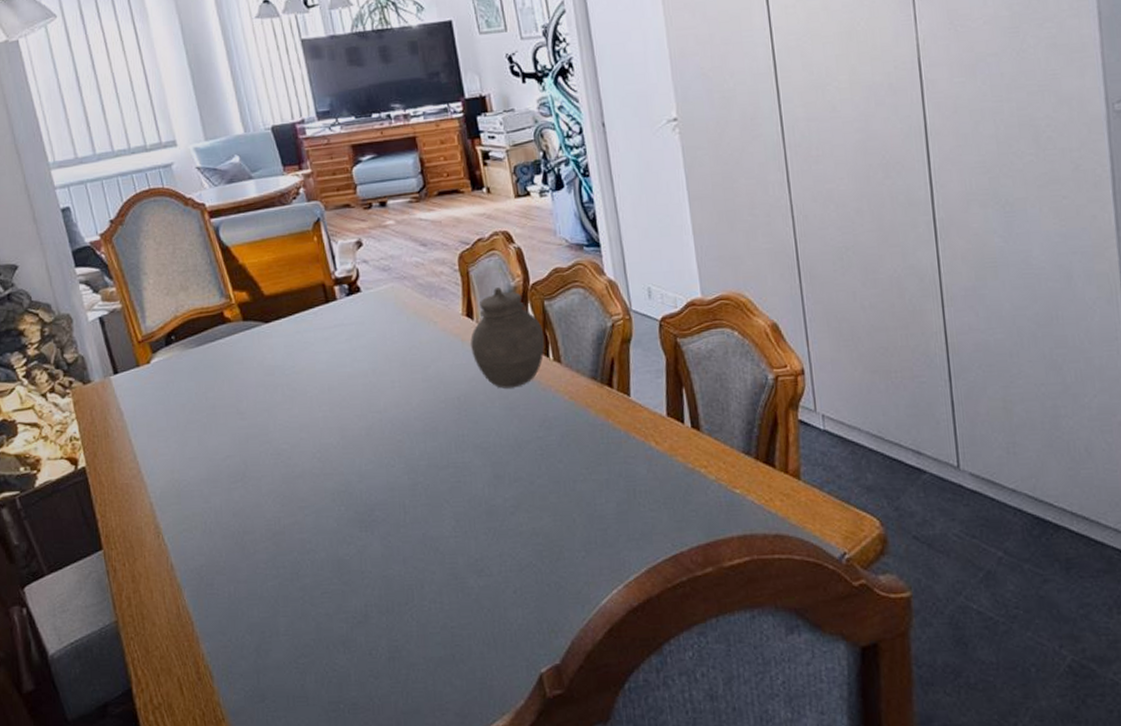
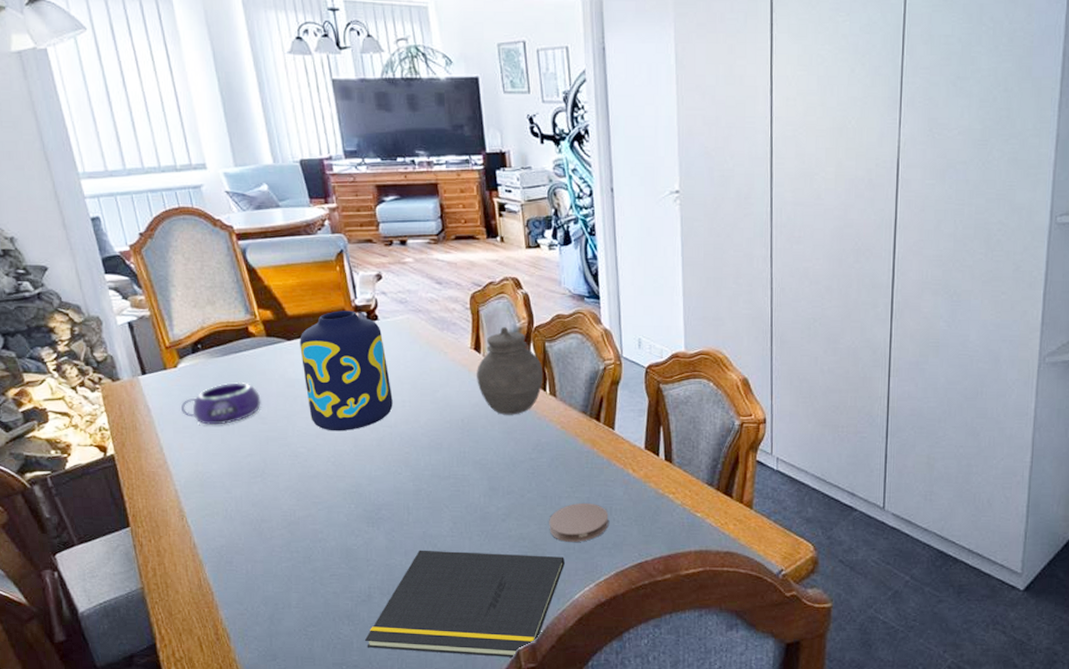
bowl: none [155,373,240,426] -> present [181,381,261,425]
vase: none [278,284,381,422] -> present [300,310,393,432]
notepad: none [363,553,587,684] -> present [364,550,564,657]
coaster: none [564,485,634,535] -> present [549,502,609,542]

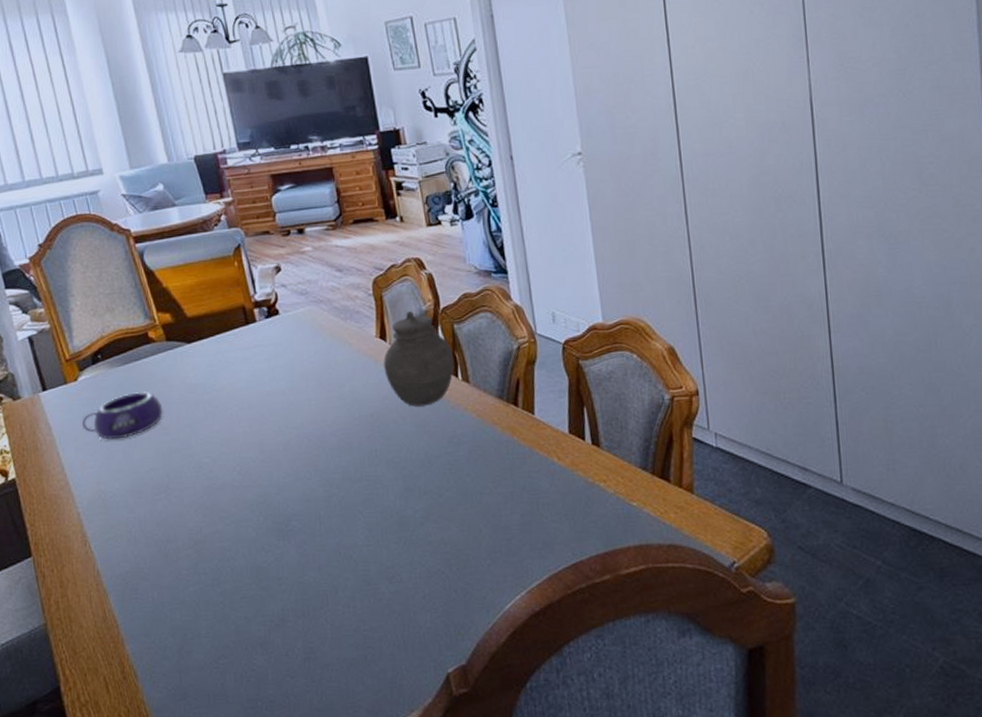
vase: present [300,310,393,432] -> none [200,307,298,438]
notepad: present [364,550,564,657] -> none [280,561,492,683]
coaster: present [549,502,609,542] -> none [471,498,537,544]

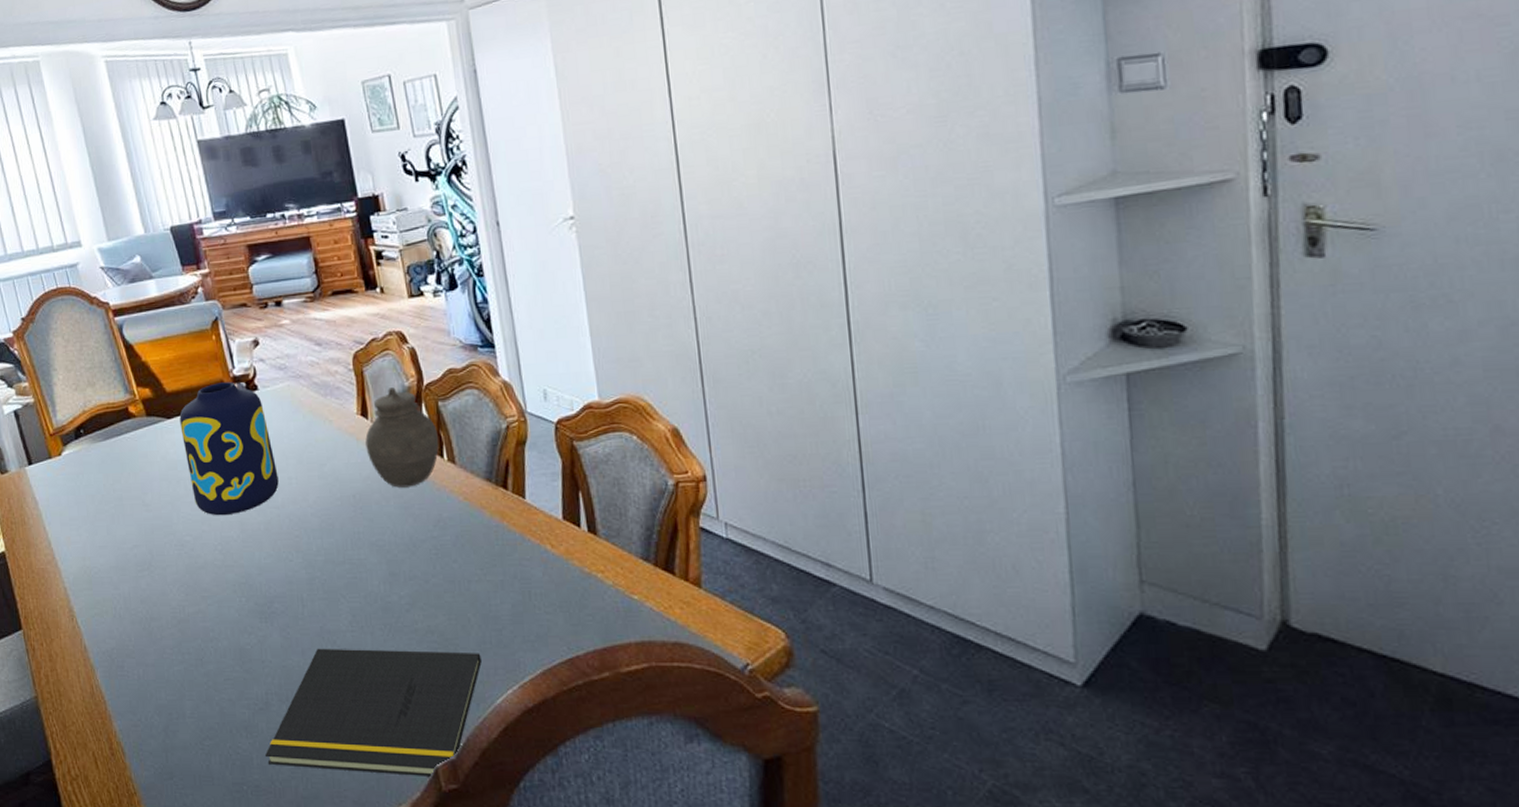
bowl: present [82,391,163,440] -> none [67,466,145,515]
vase: none [200,307,298,438] -> present [179,382,279,516]
notepad: none [280,561,492,683] -> present [264,648,482,777]

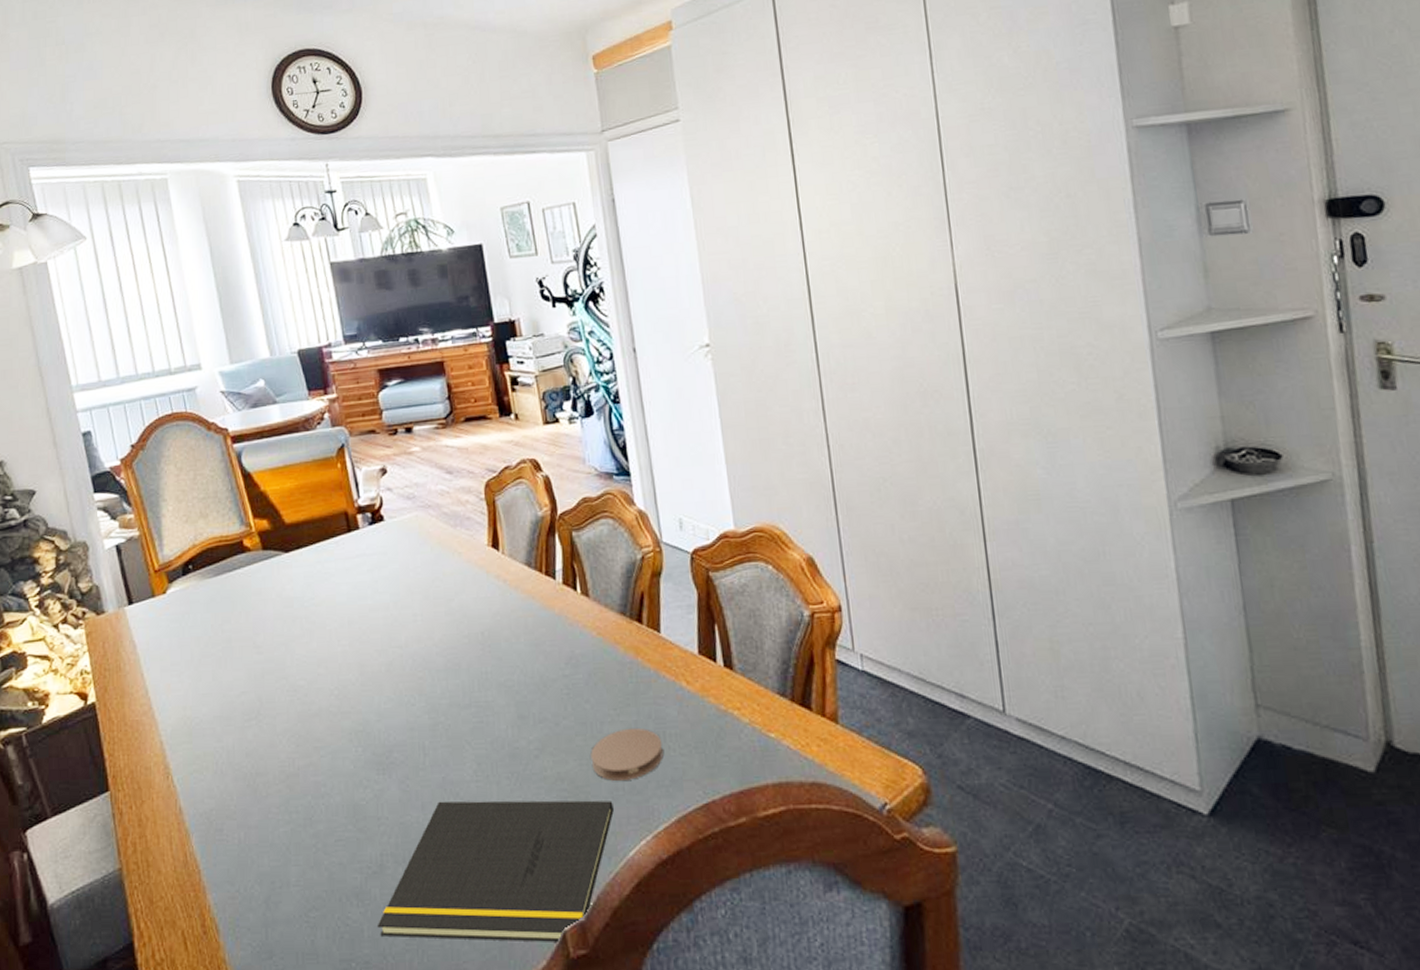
vase: present [179,382,279,516] -> none [298,512,403,658]
jar: present [365,387,439,488] -> none [496,517,573,623]
coaster: none [459,586,529,635] -> present [591,727,663,781]

